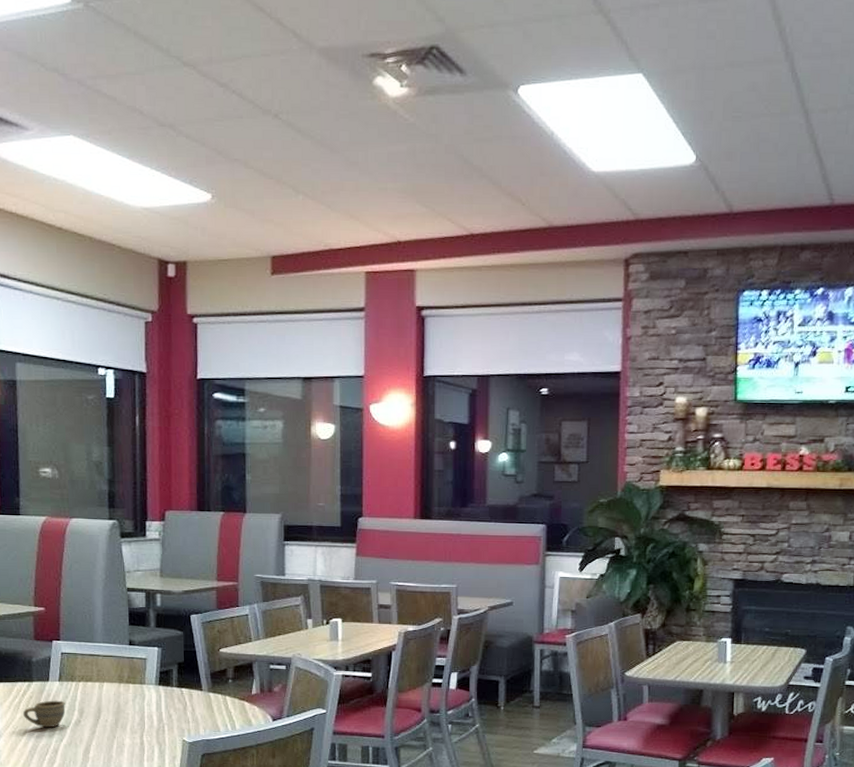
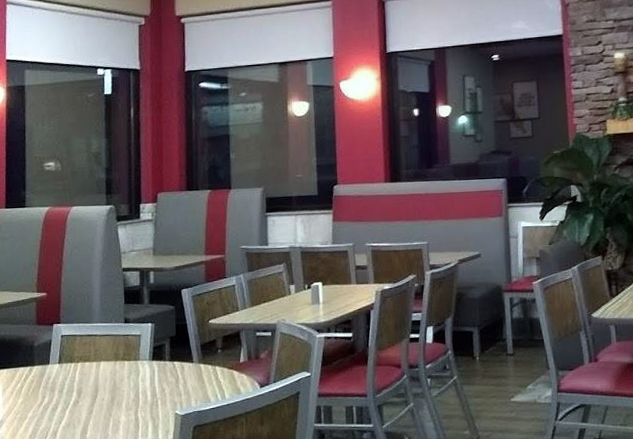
cup: present [22,700,66,728] -> none [24,382,65,411]

